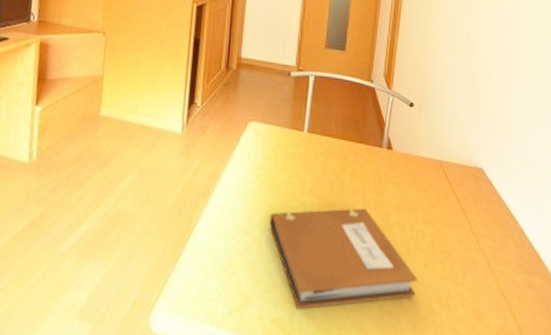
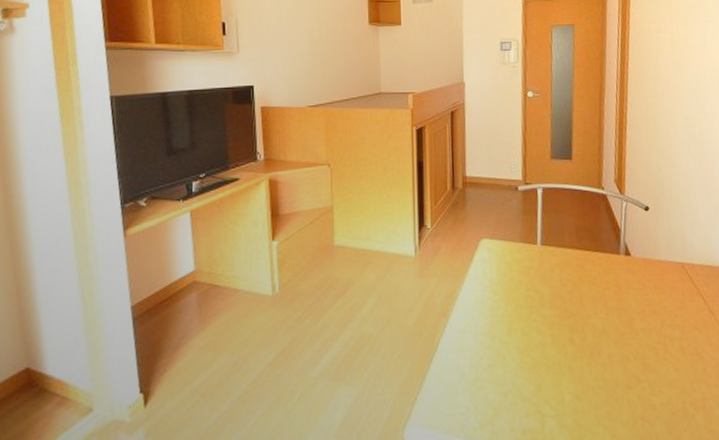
notebook: present [269,209,417,309] -> none [511,317,669,419]

